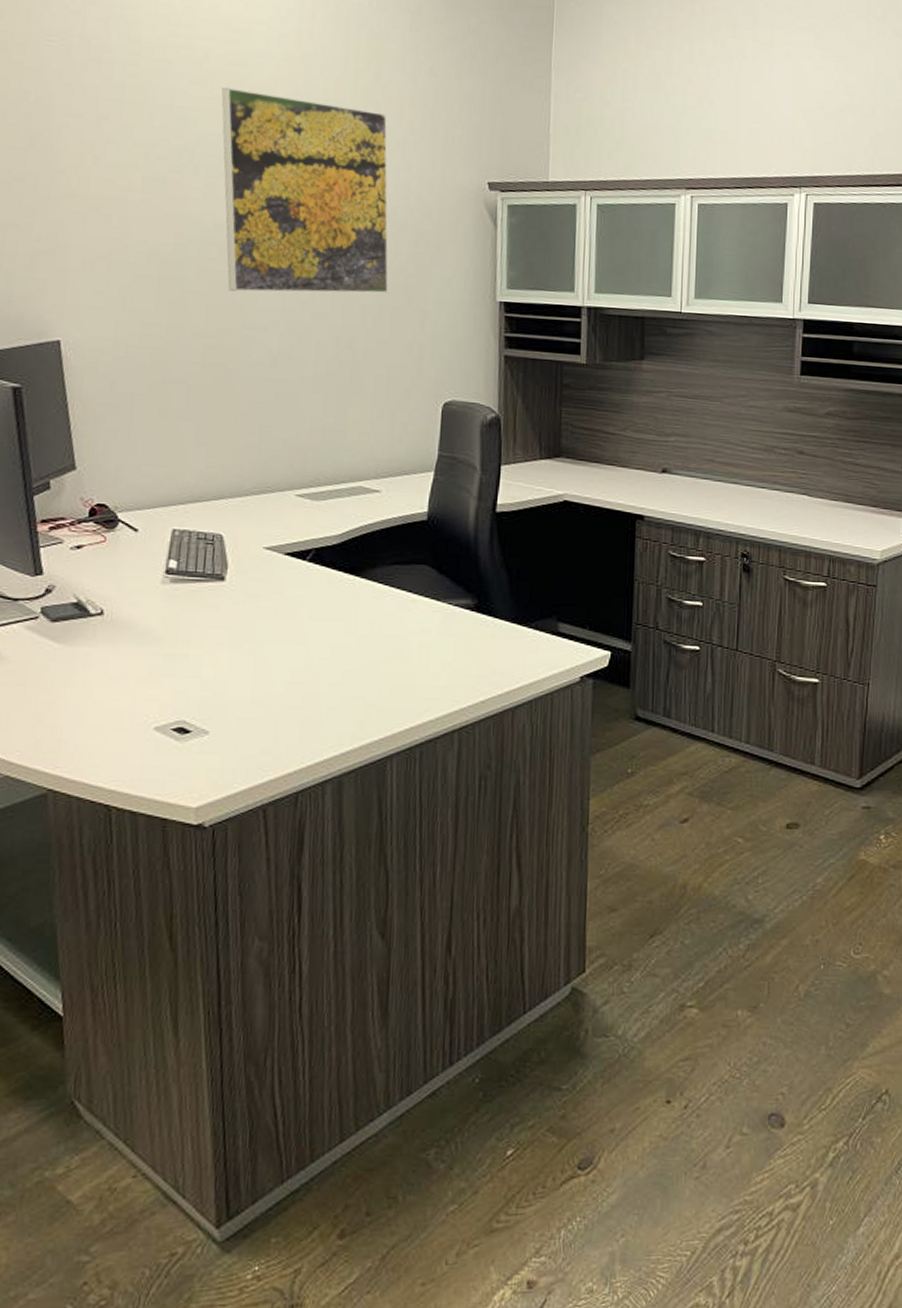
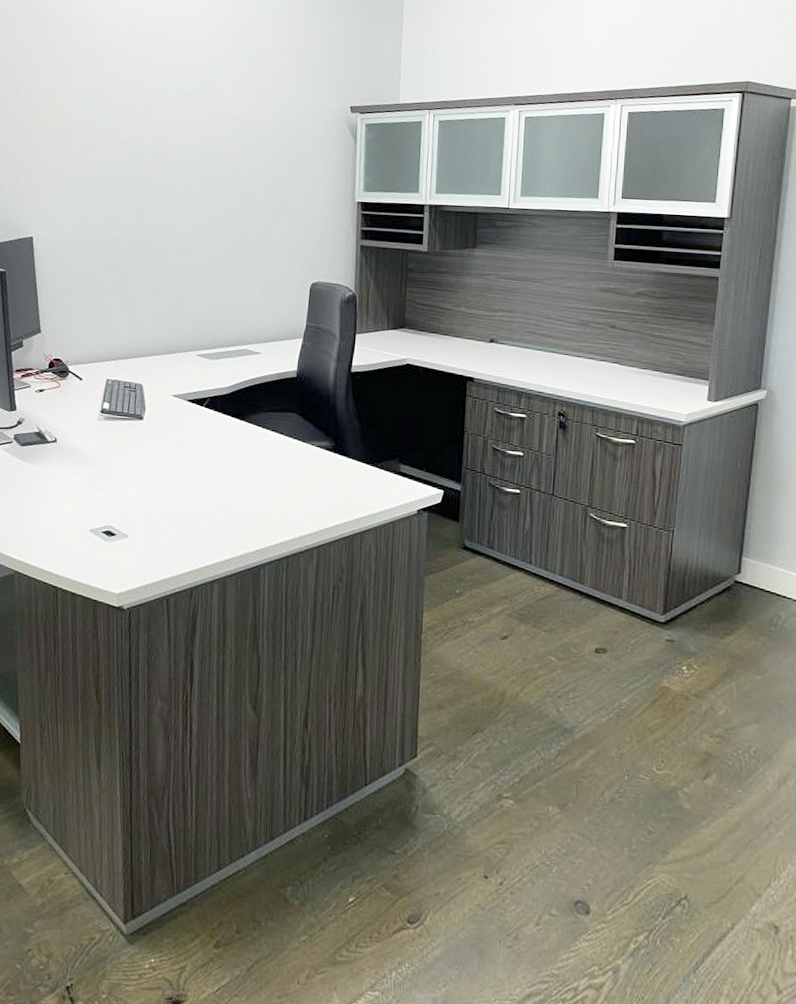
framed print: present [221,87,389,294] -> none [150,42,273,198]

